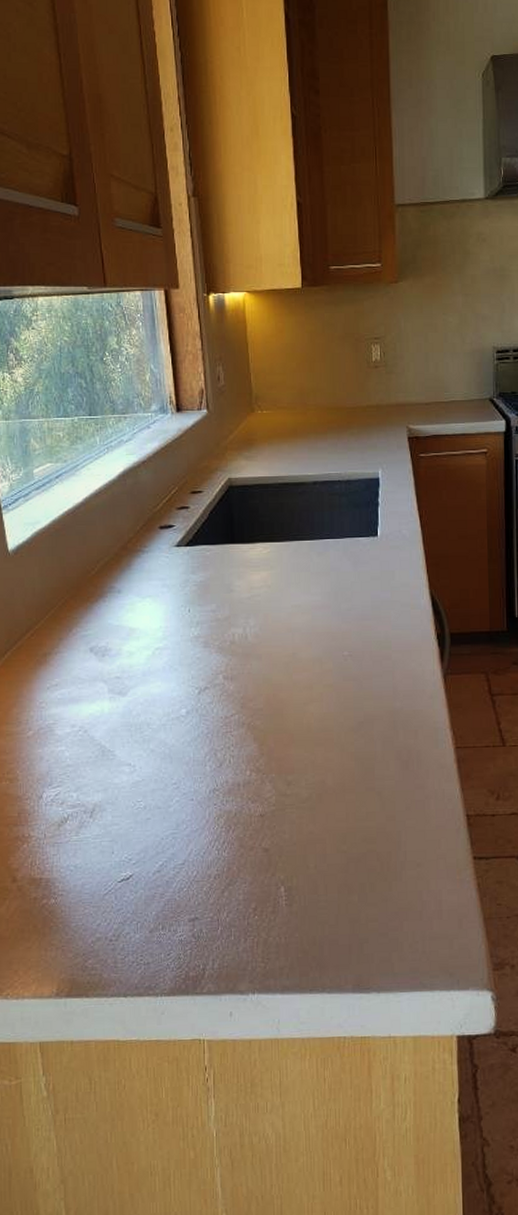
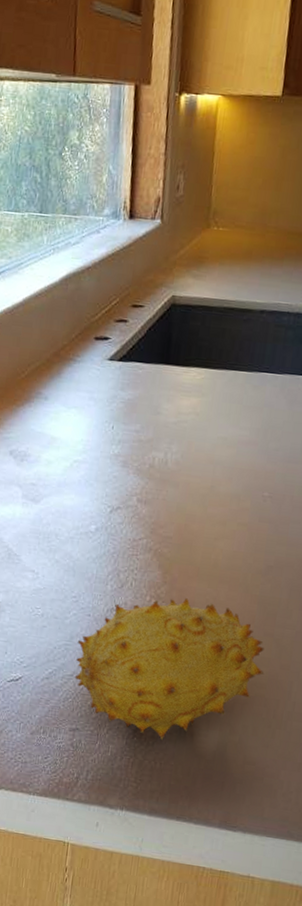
fruit: none [184,766,372,914] -> present [74,598,265,741]

